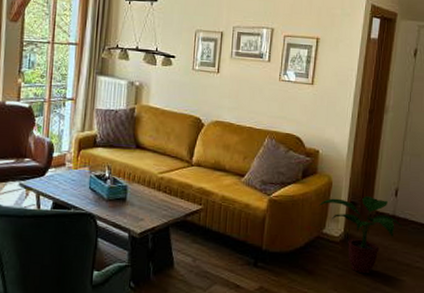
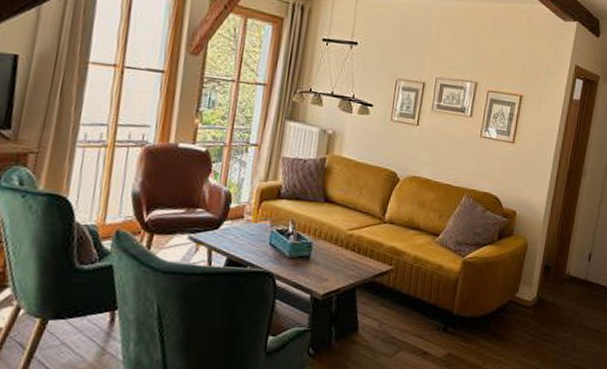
potted plant: present [318,196,402,274] -> none [512,260,594,340]

